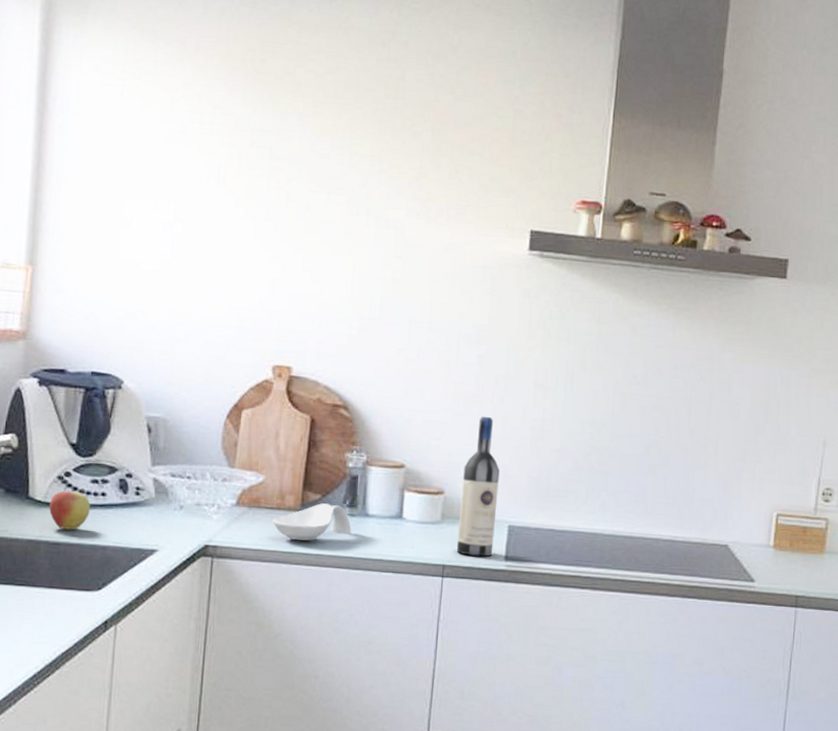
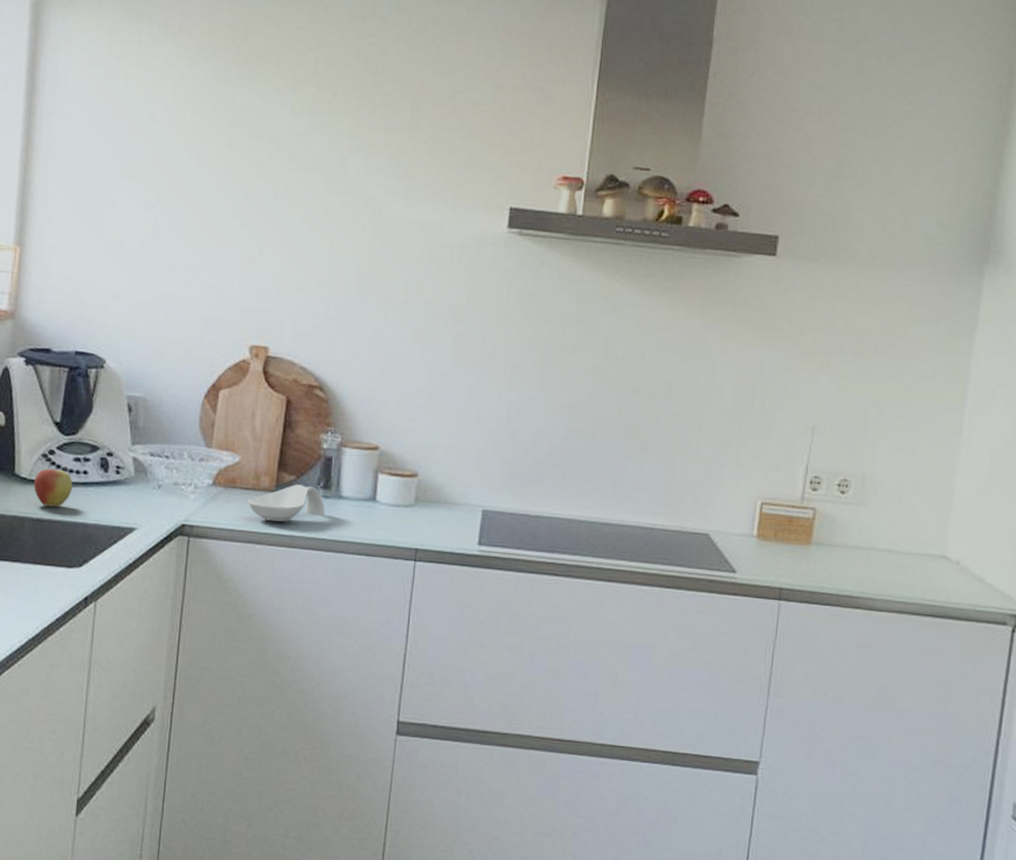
wine bottle: present [457,416,500,557] -> none [430,398,474,541]

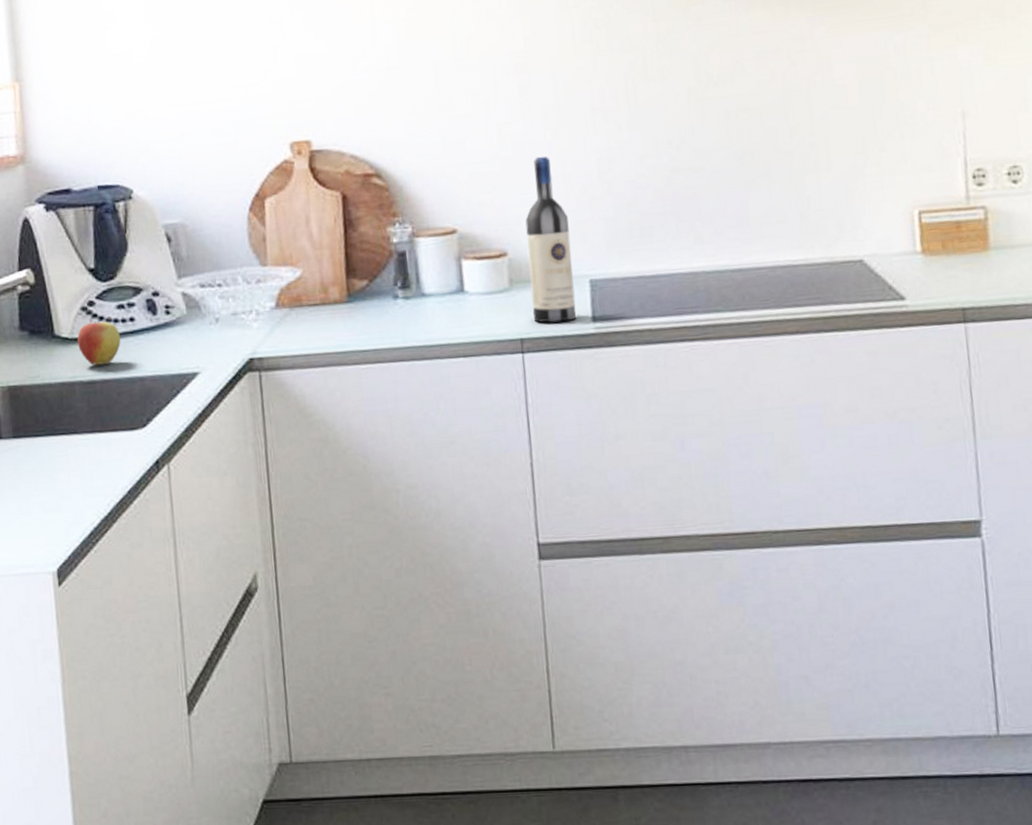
spoon rest: present [248,484,325,522] -> none [319,289,409,337]
wine bottle: none [430,398,474,541] -> present [525,156,577,323]

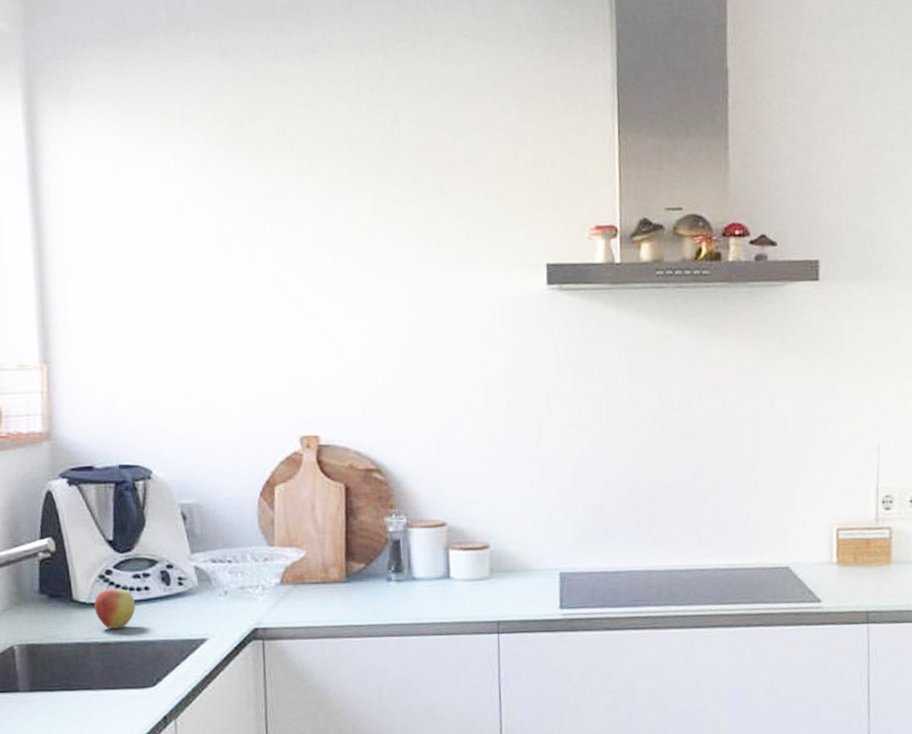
wine bottle: present [525,156,577,323] -> none [507,462,547,608]

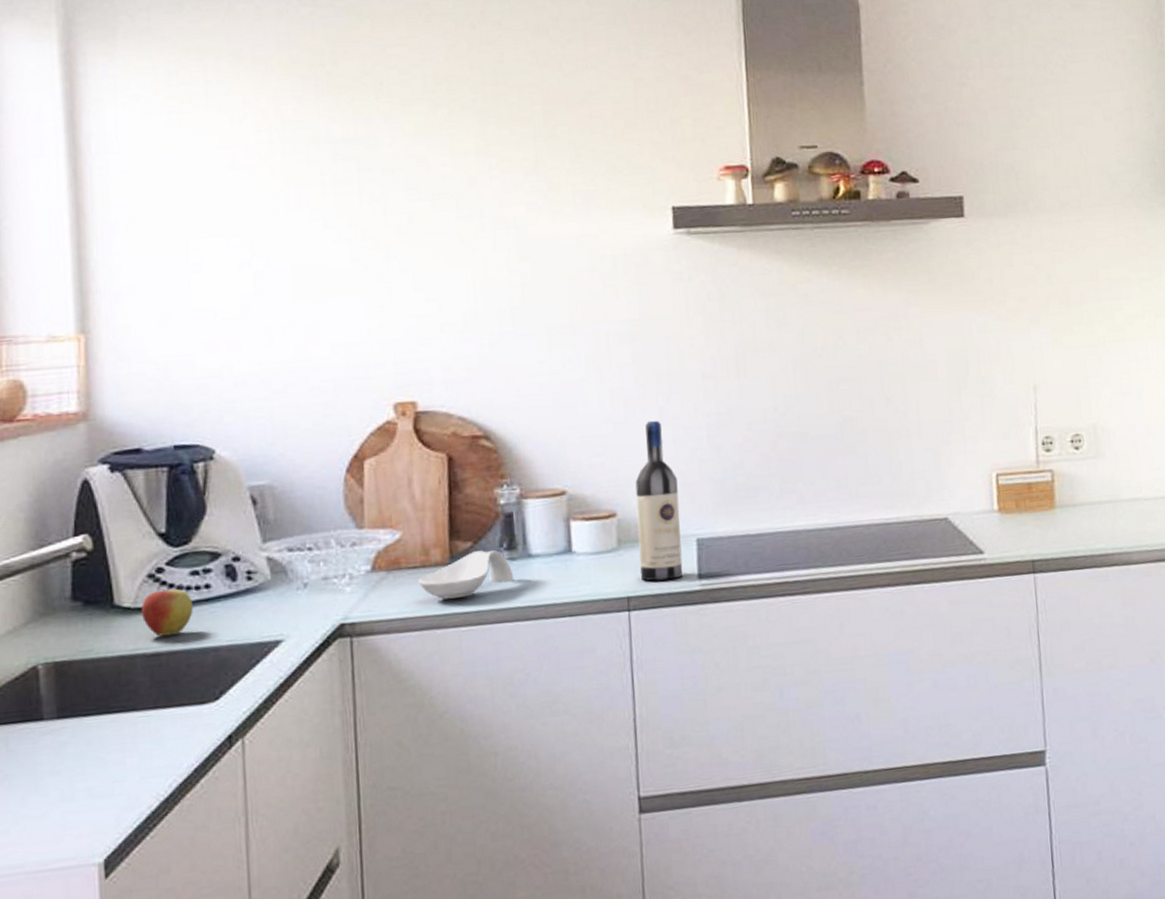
spoon rest: none [319,572,400,613] -> present [418,550,514,600]
wine bottle: none [507,462,547,608] -> present [635,420,684,581]

